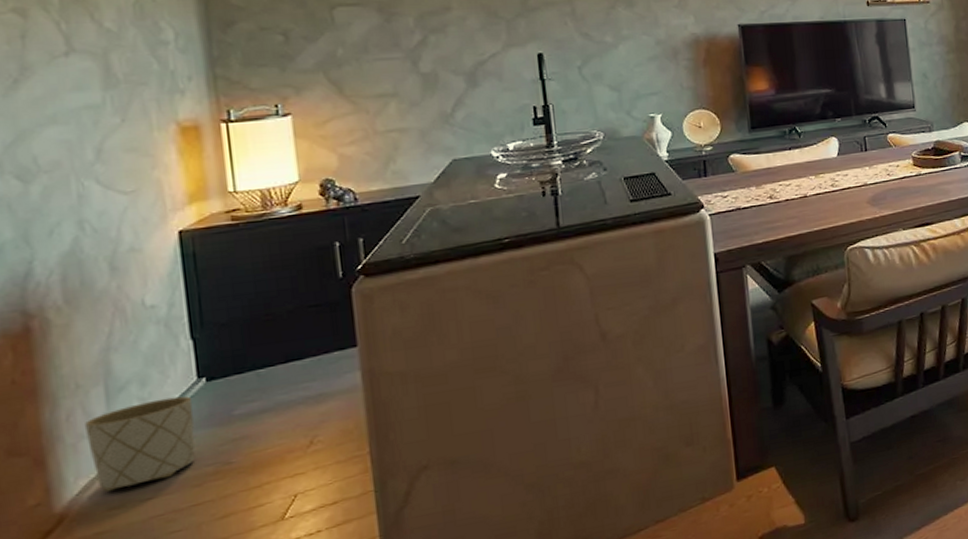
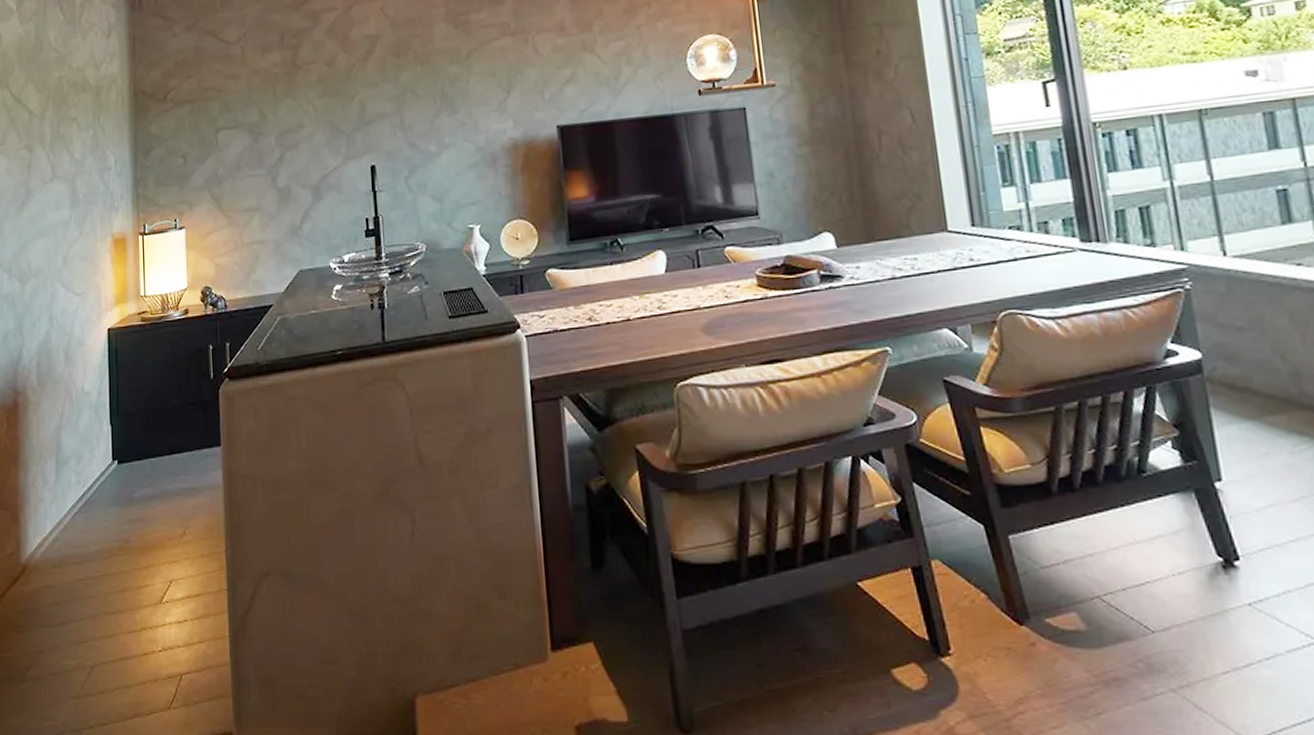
planter: present [84,396,195,492] -> none [42,474,108,551]

